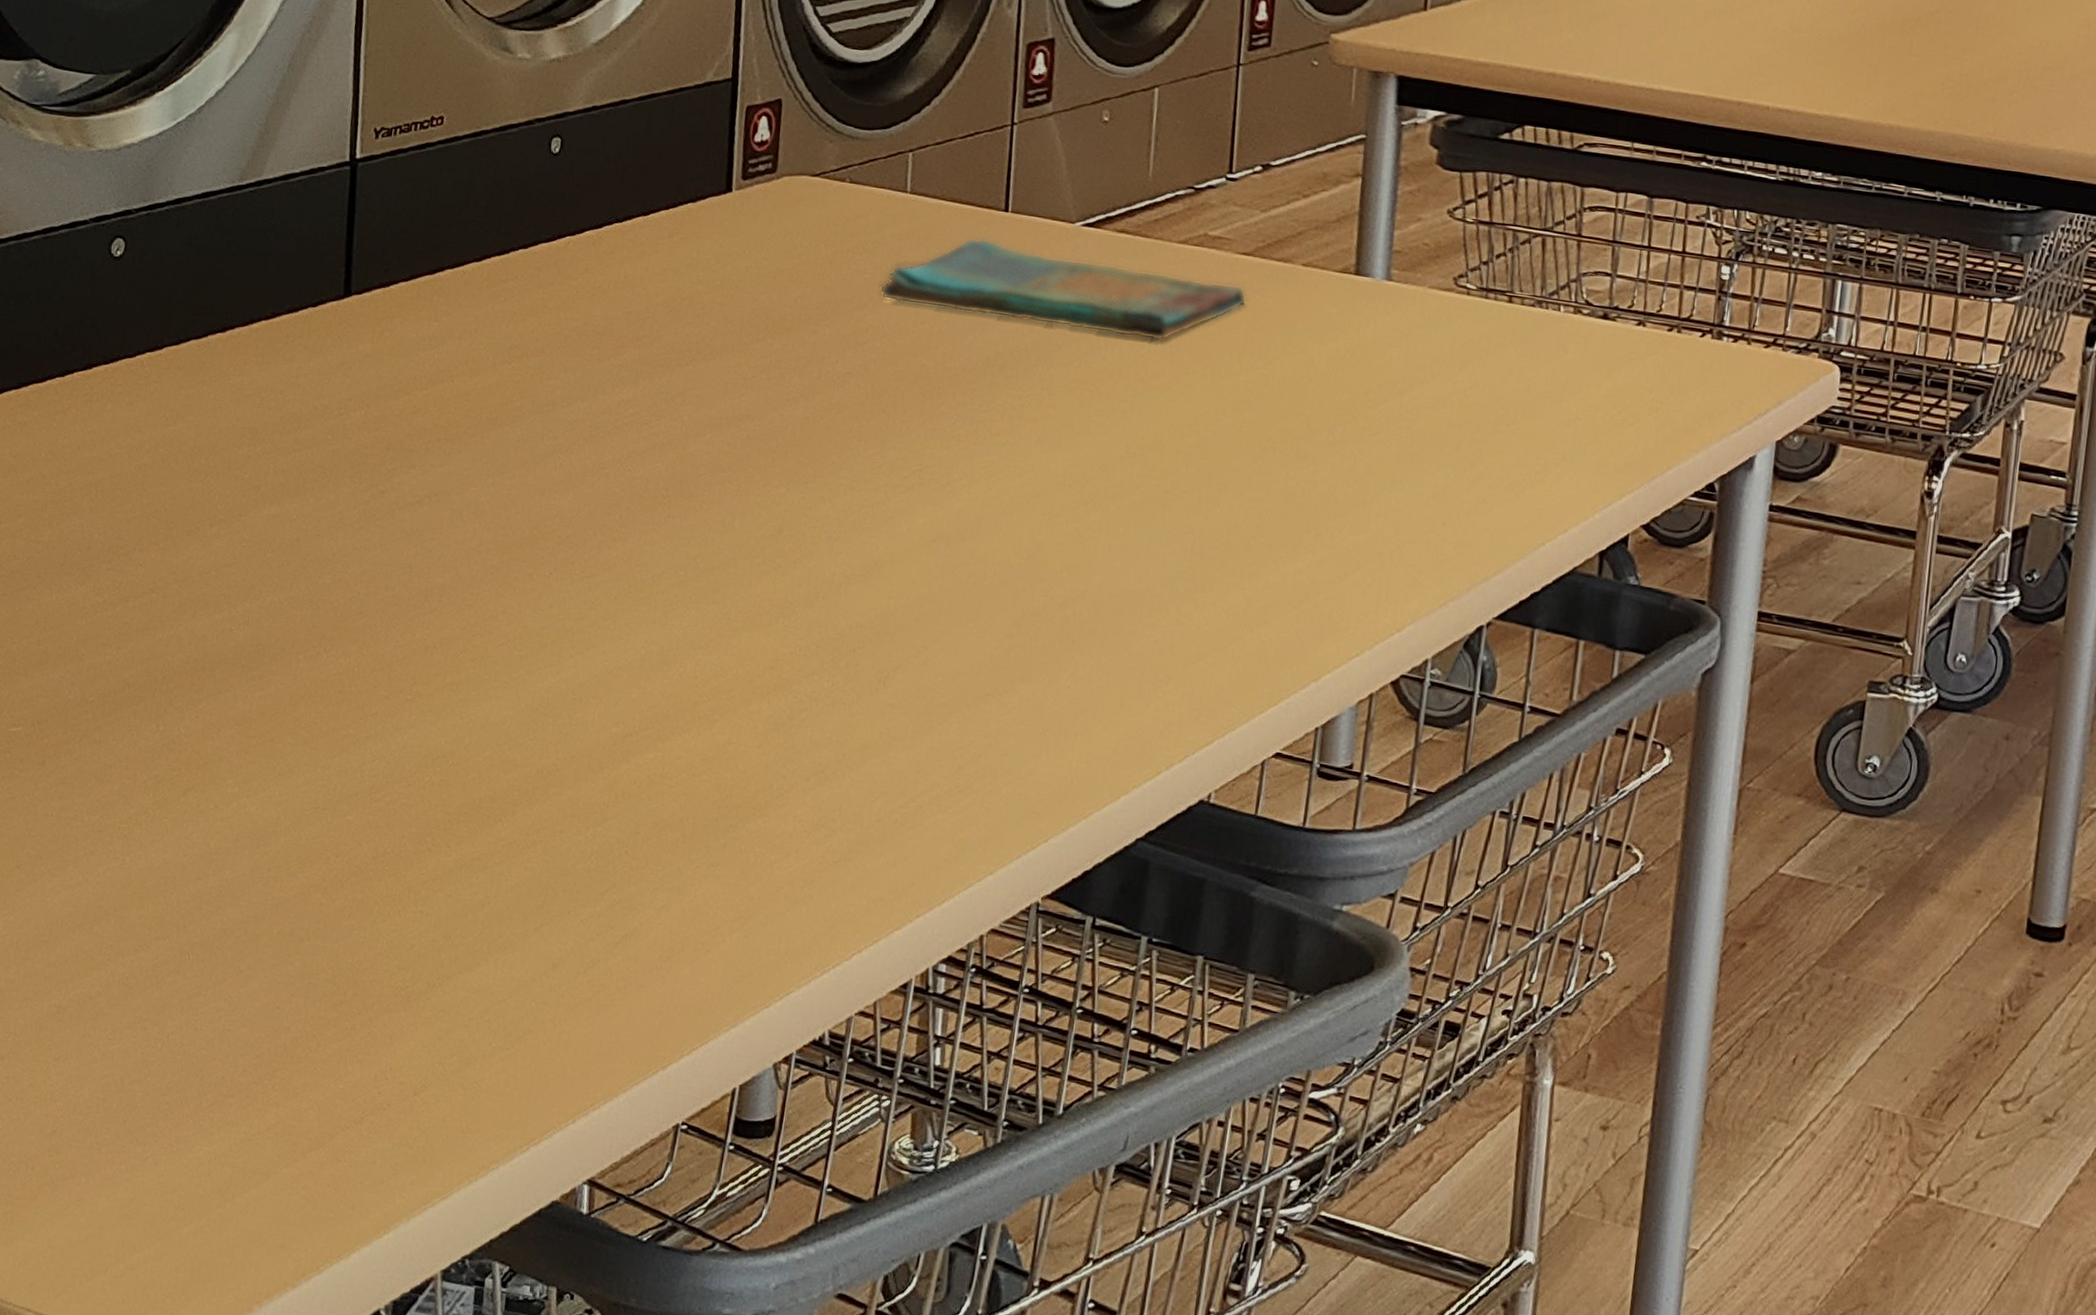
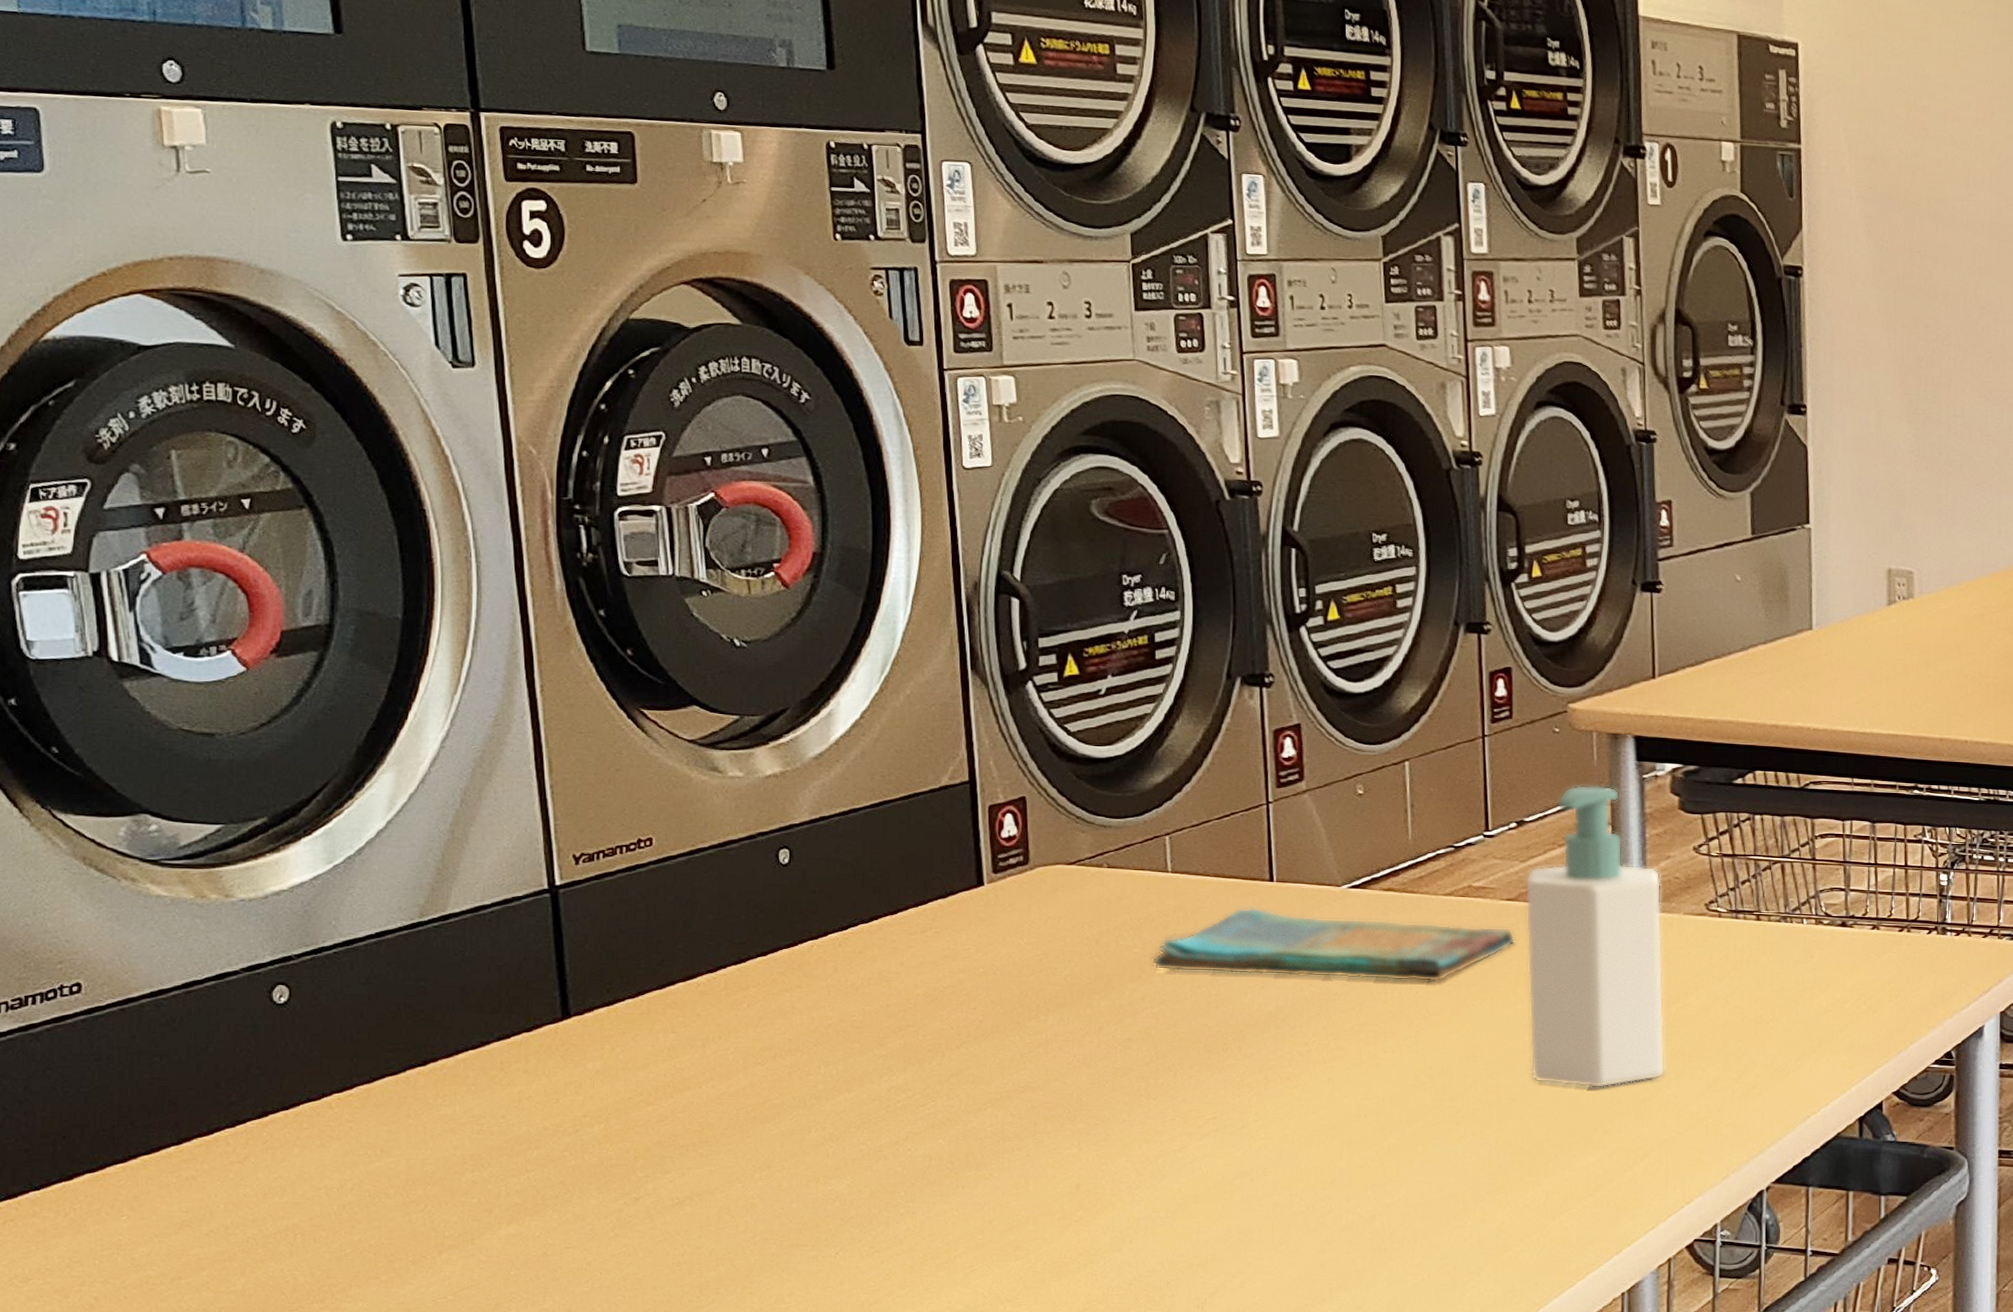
soap bottle: none [1246,127,1409,483] -> present [1525,785,1665,1088]

